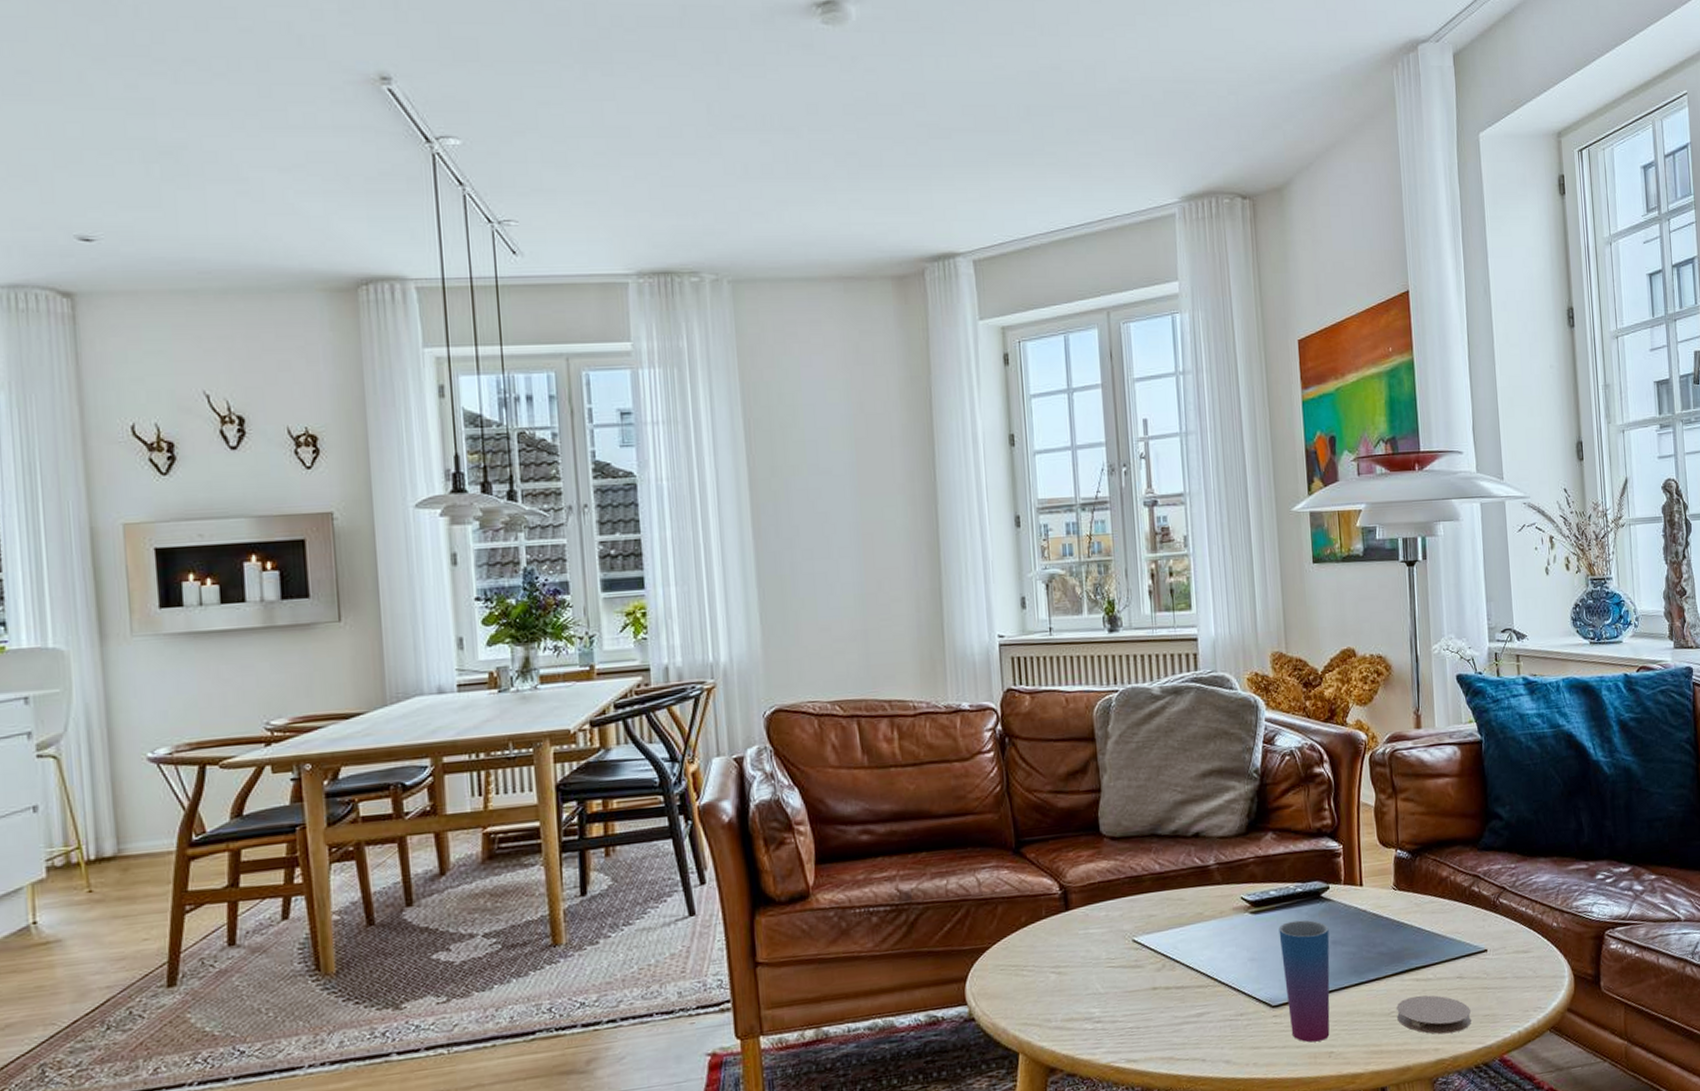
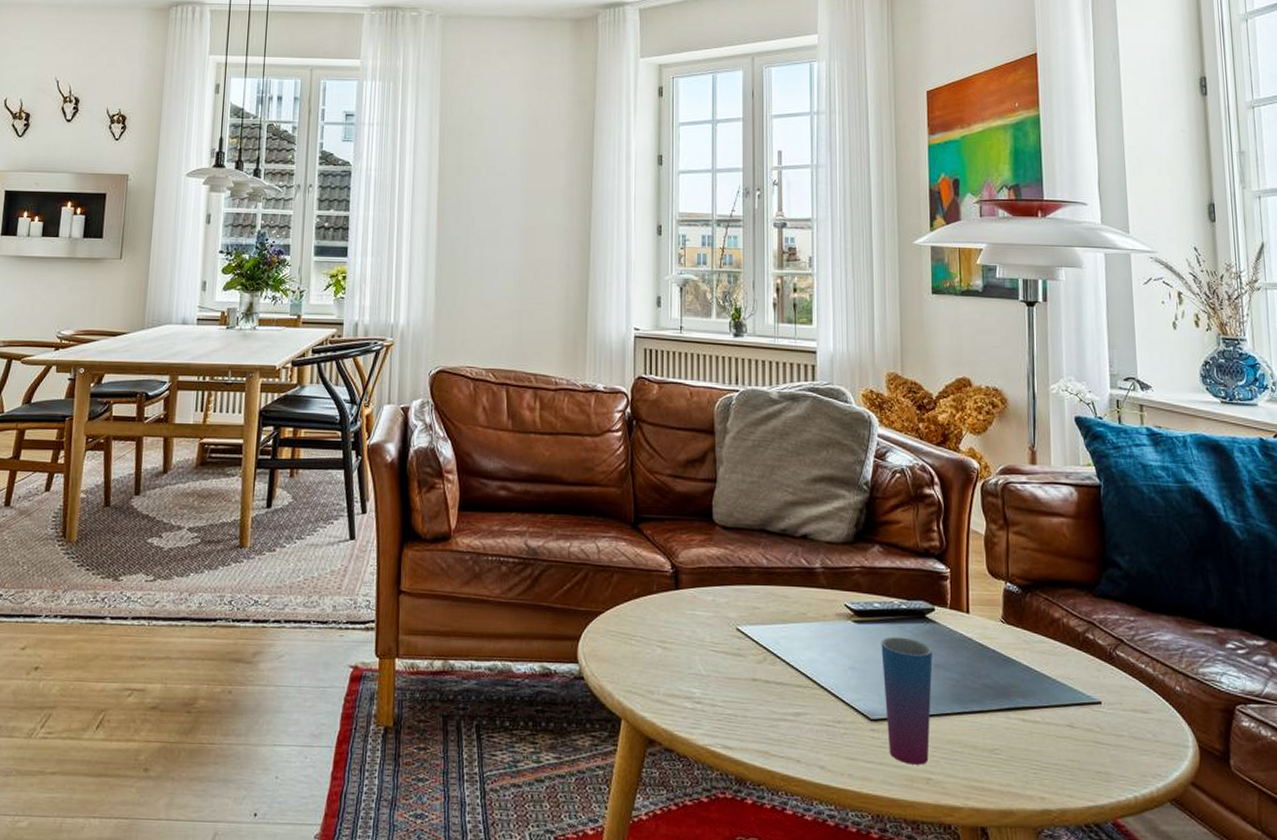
coaster: present [1397,995,1471,1035] -> none [1001,736,1082,784]

